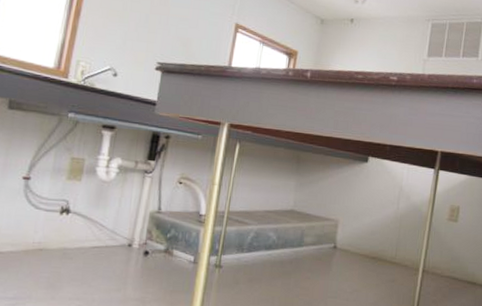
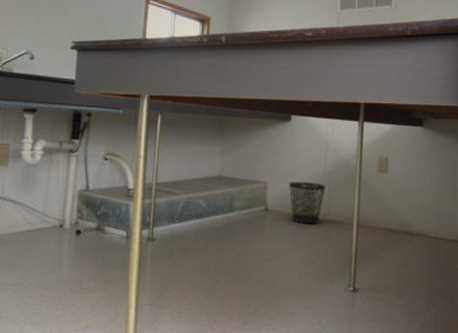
wastebasket: none [359,222,395,266] -> present [289,181,325,225]

